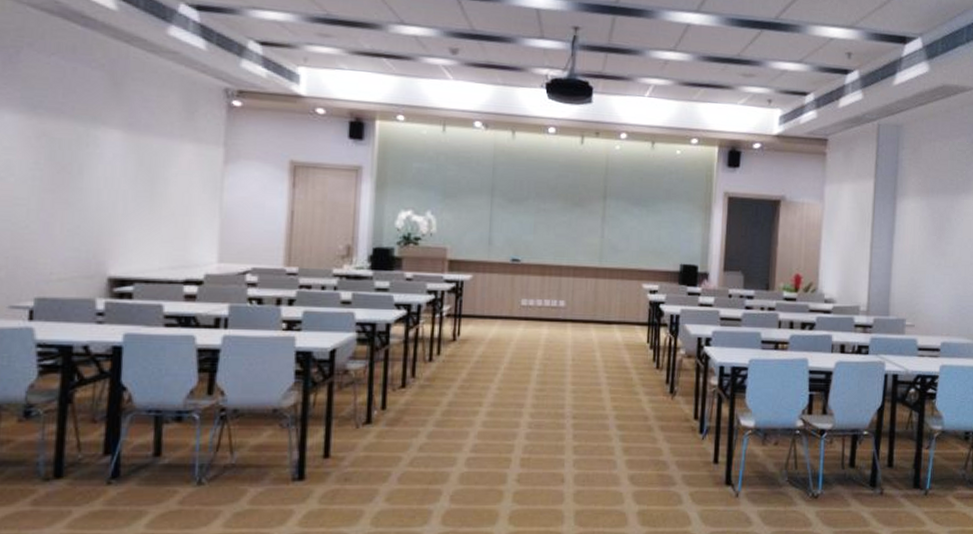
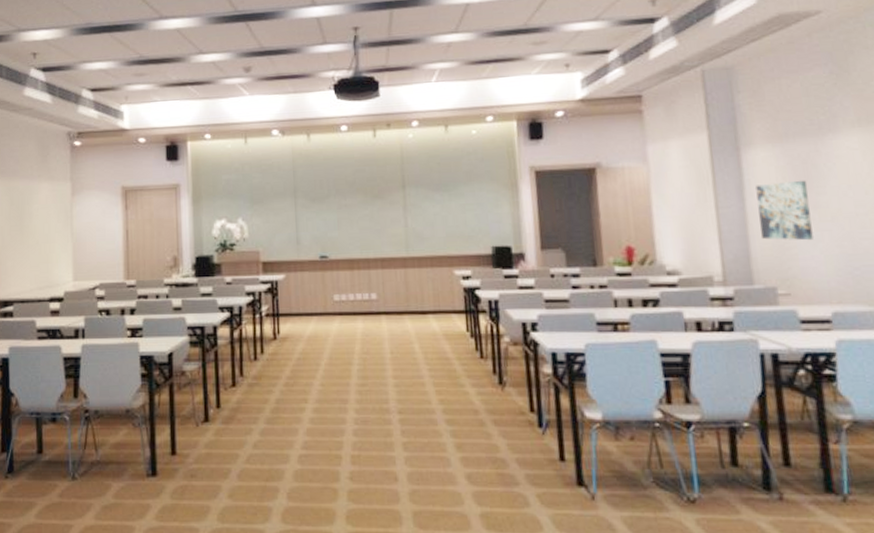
wall art: none [901,230,941,282] -> present [755,180,813,241]

